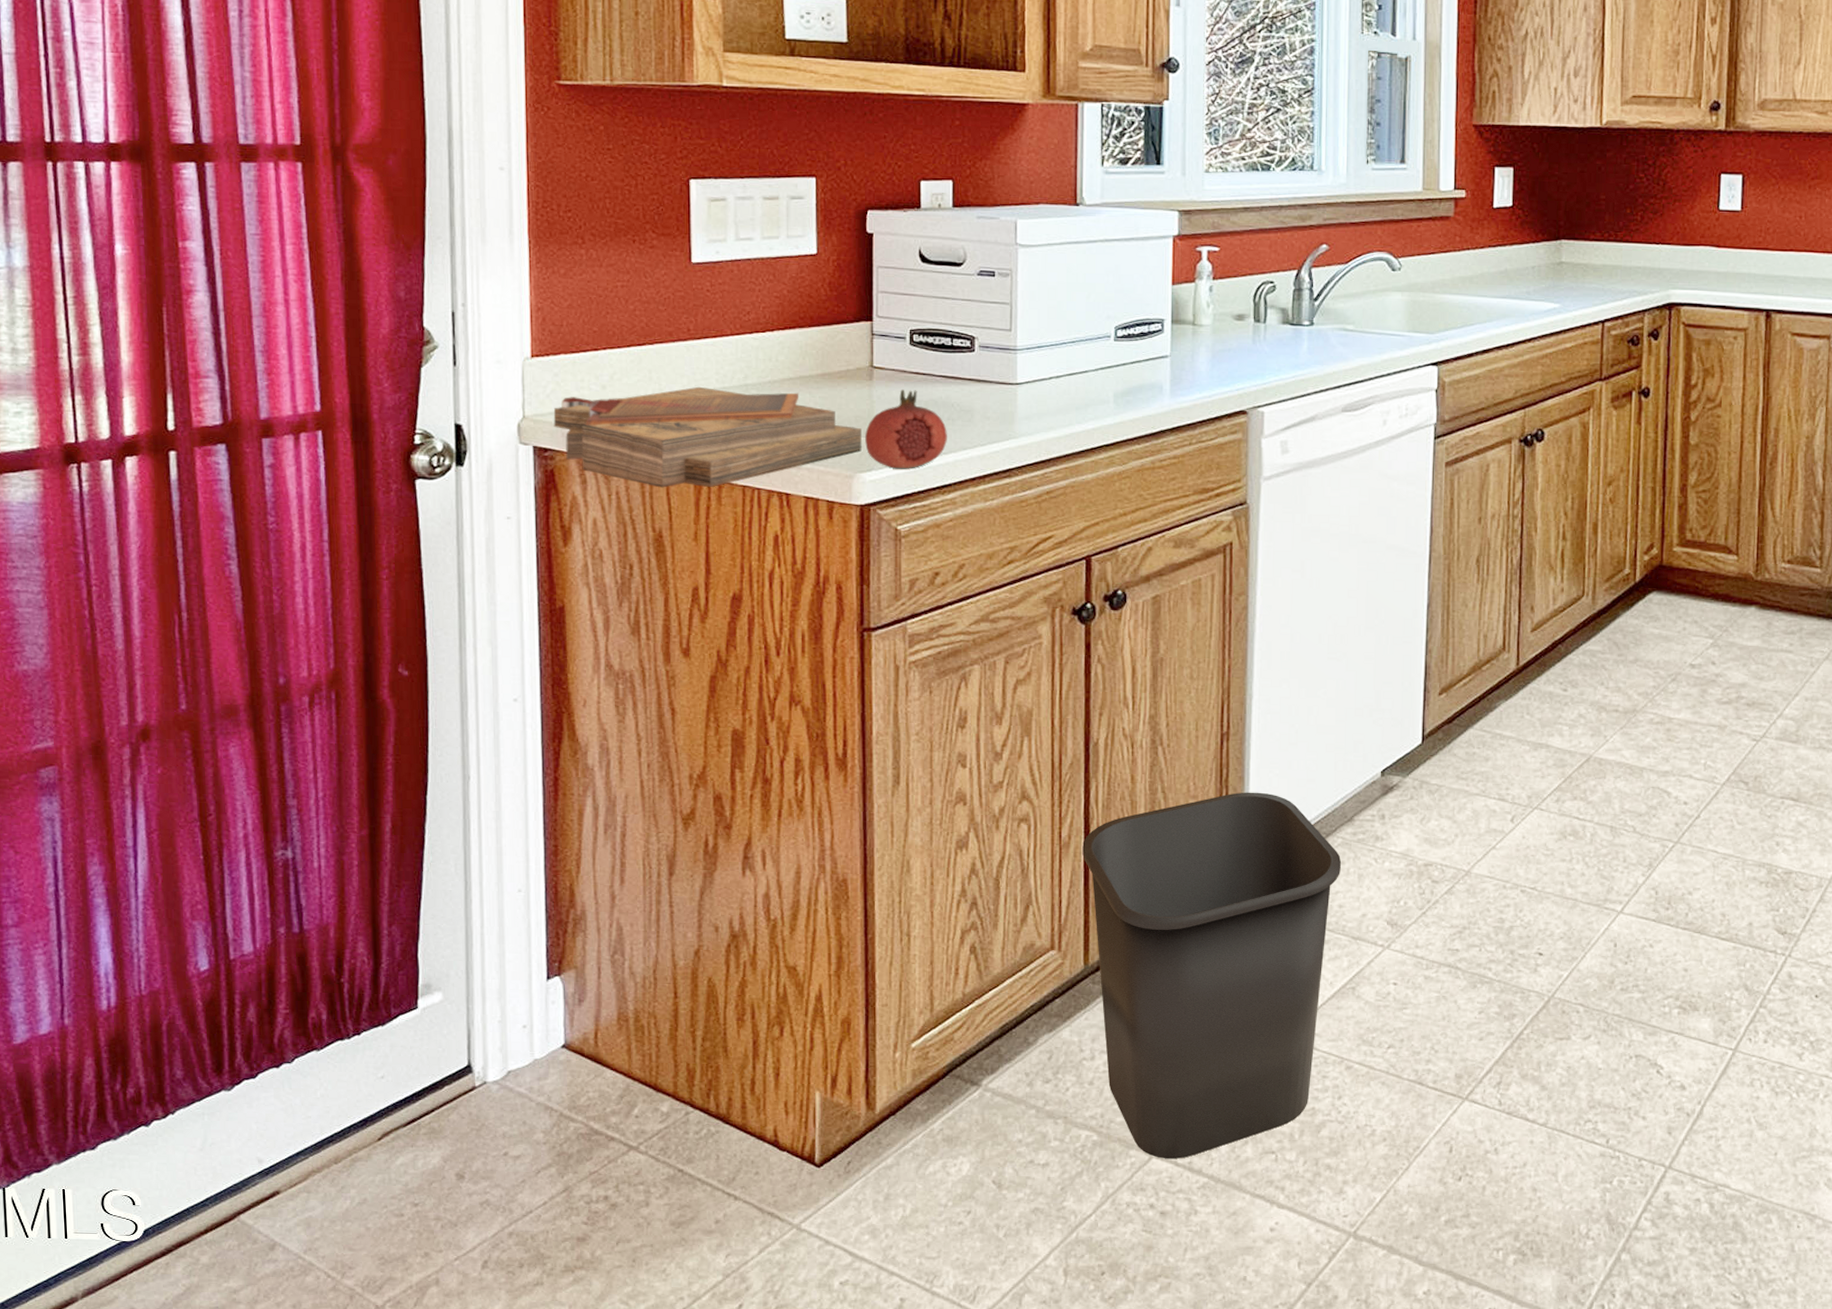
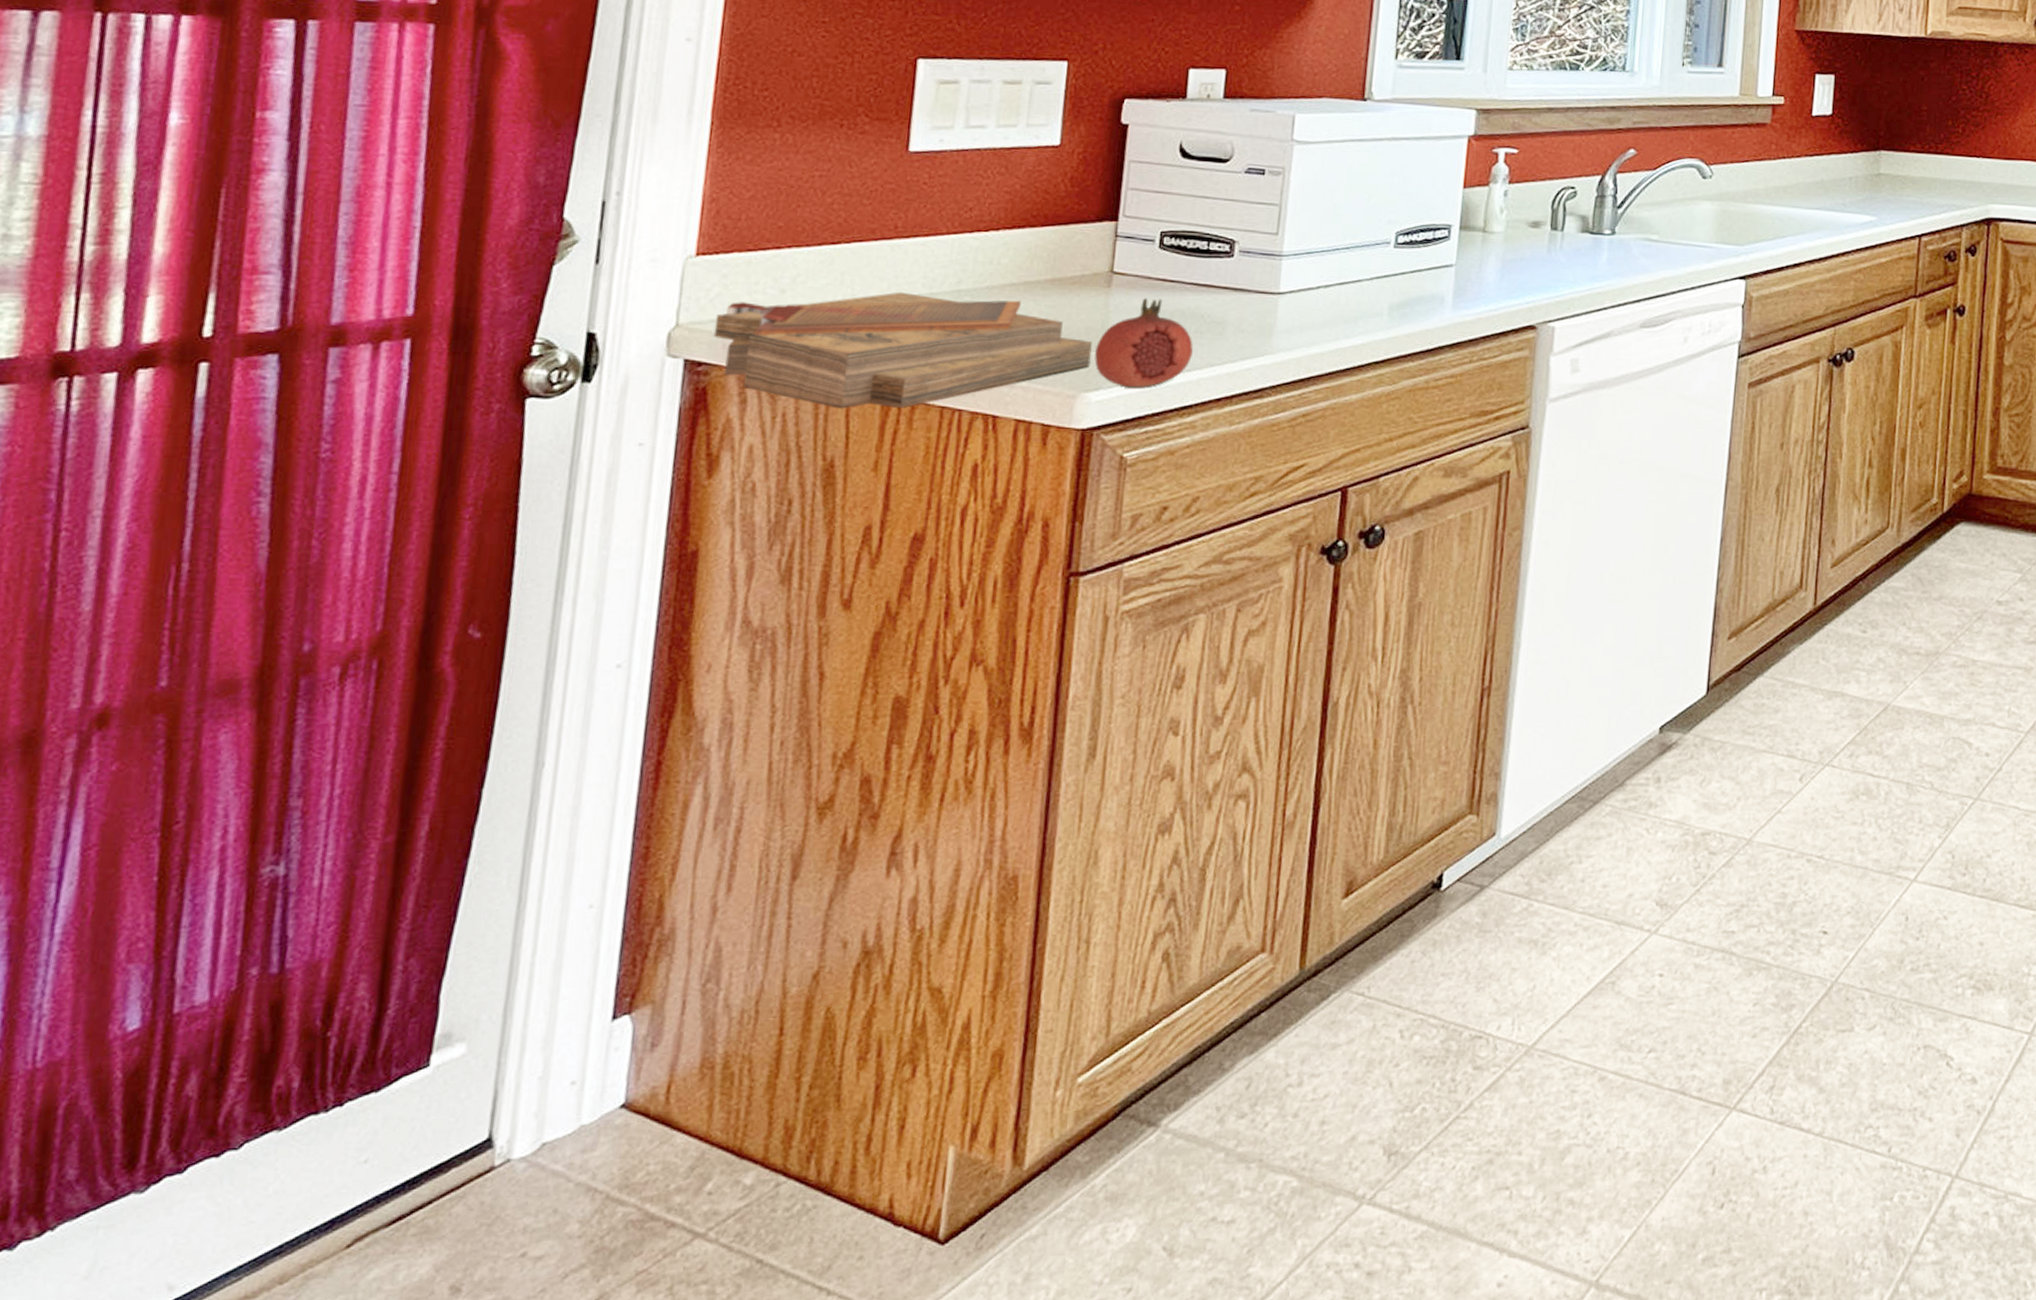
waste bin: present [1082,792,1342,1159] -> none [1308,755,1609,1204]

